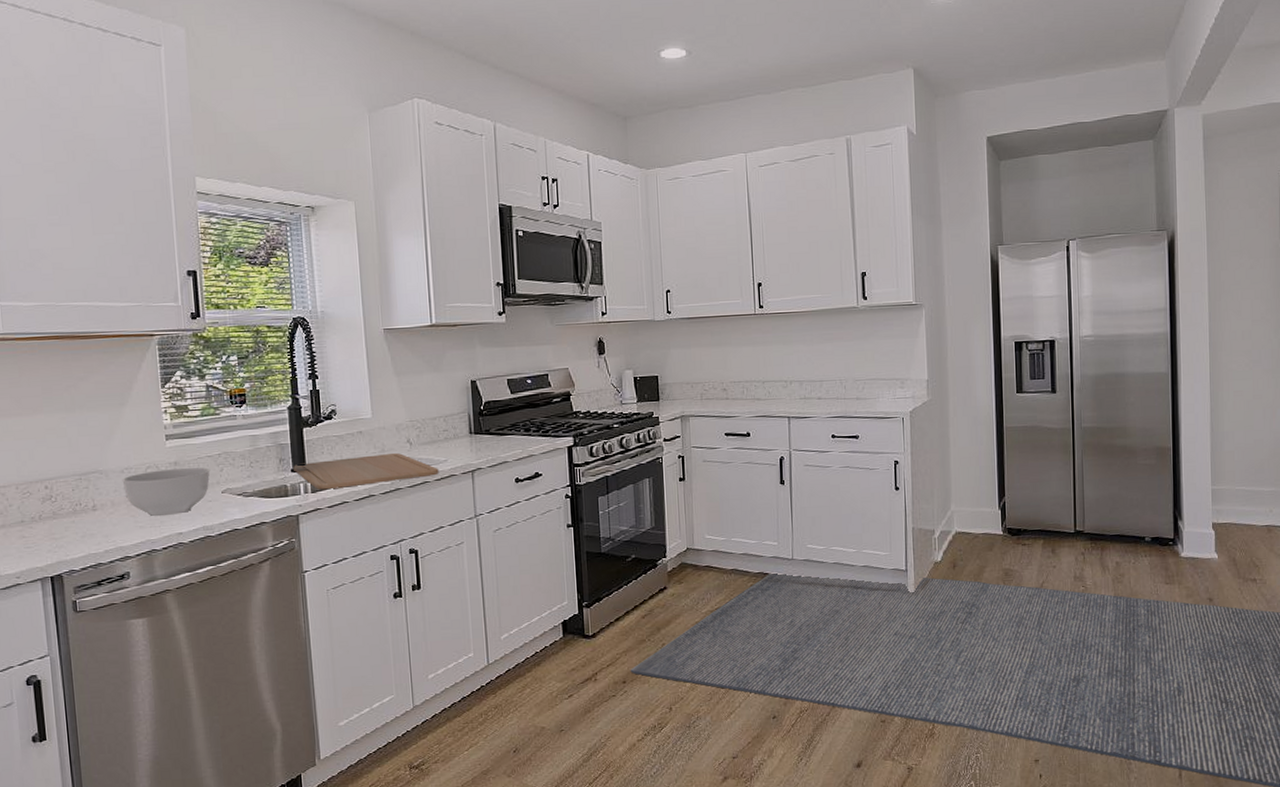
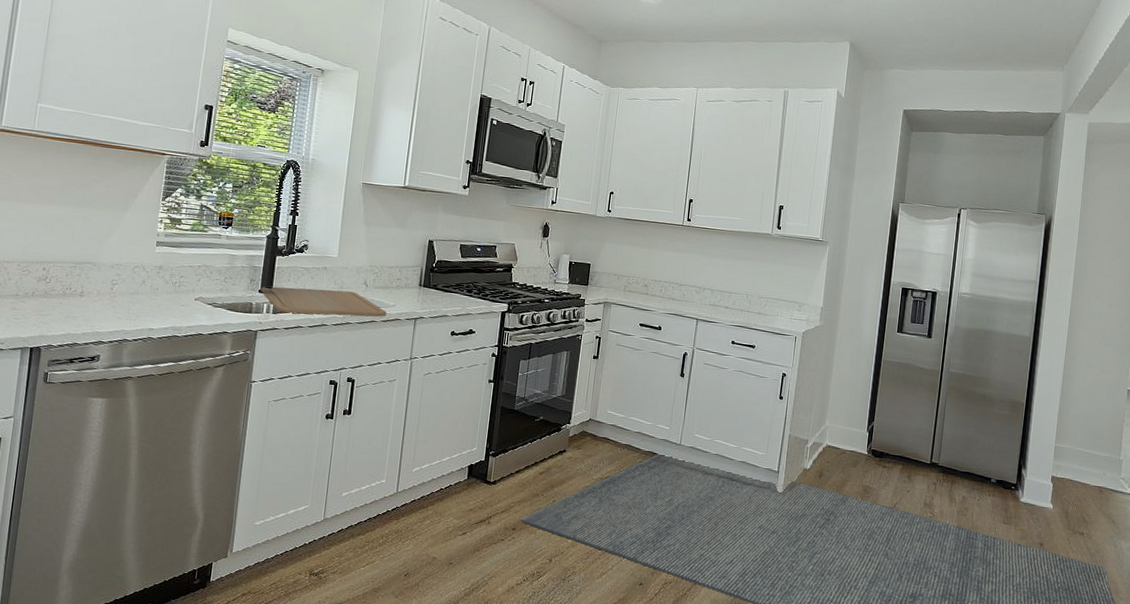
bowl: present [122,467,210,517] -> none [110,270,189,312]

